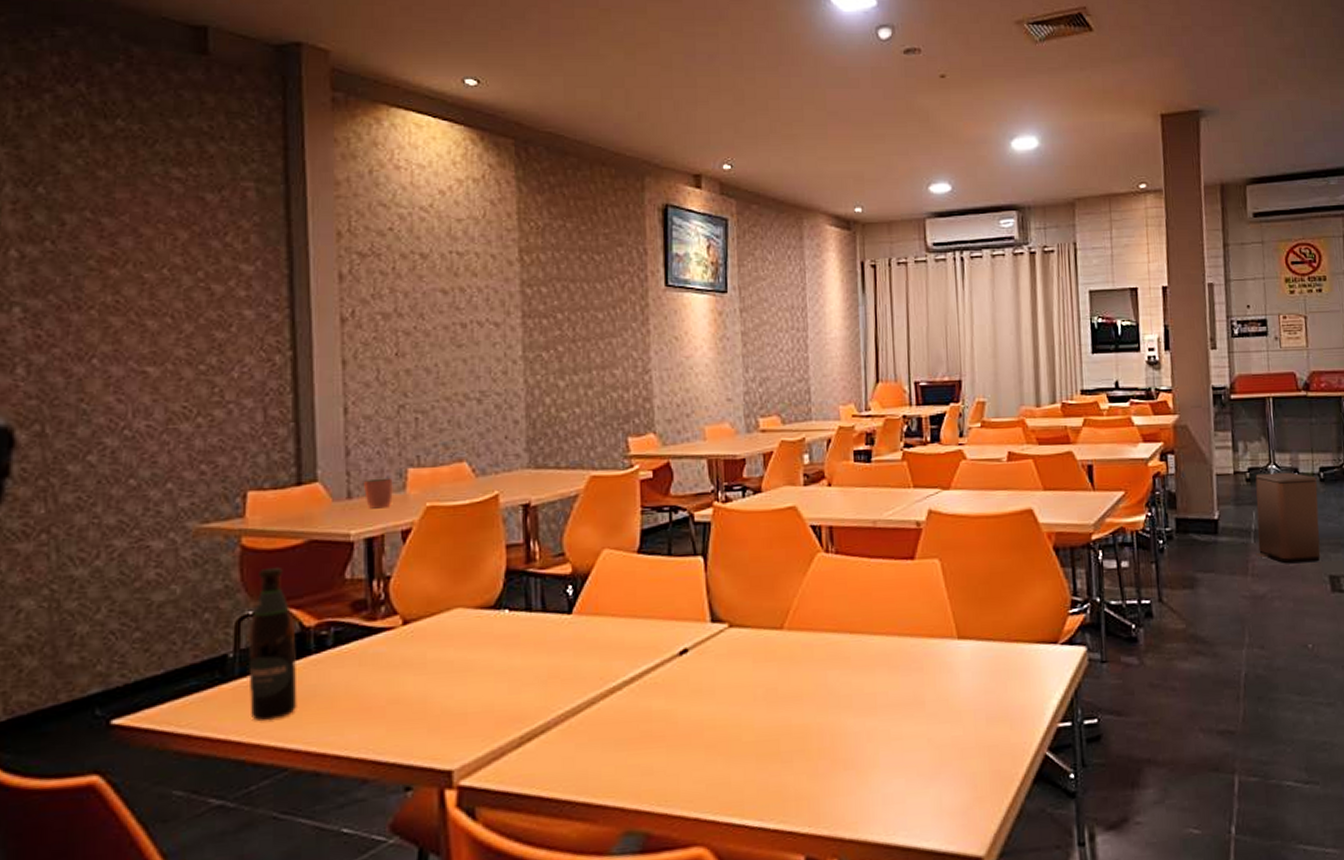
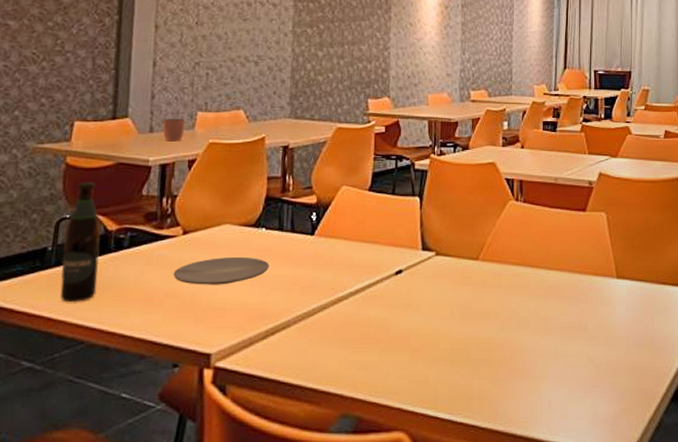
plate: none [395,647,517,687] -> present [173,256,269,285]

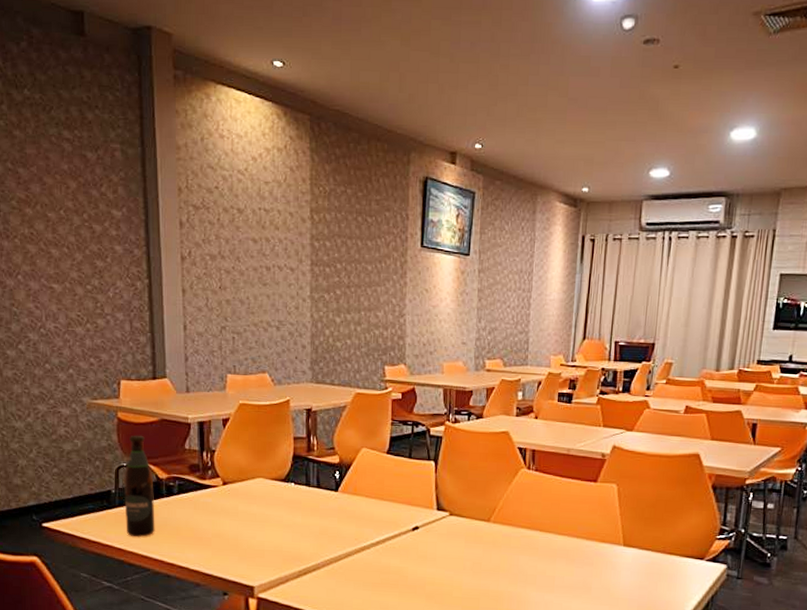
cup: present [163,118,185,142] -> none [198,379,217,402]
plate: present [173,256,269,285] -> none [217,506,299,530]

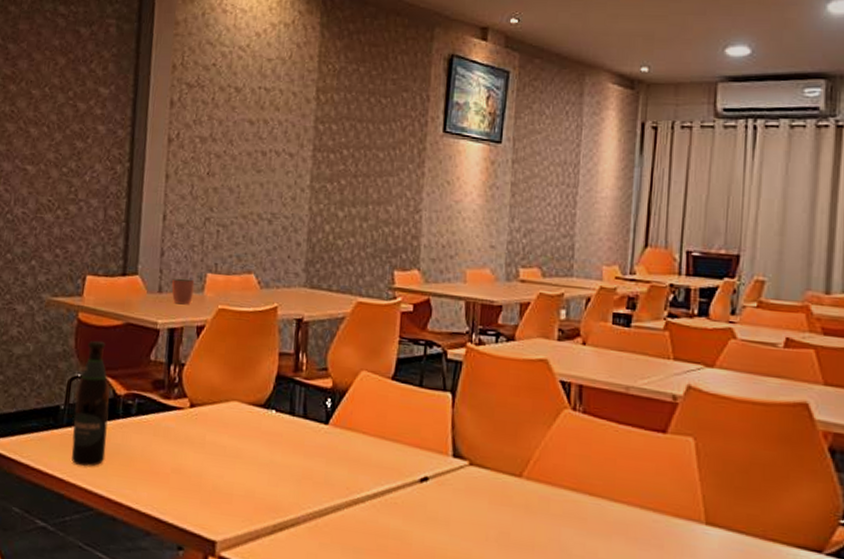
cup: none [198,379,217,402] -> present [171,278,195,305]

